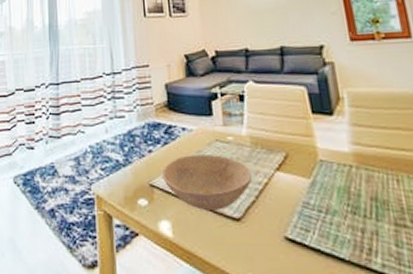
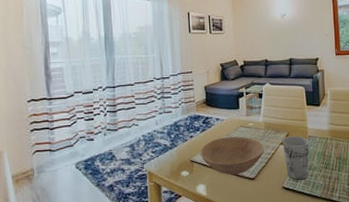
cup: none [279,159,324,229] -> present [282,136,310,180]

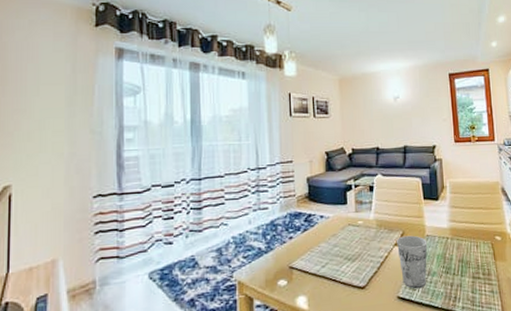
bowl: present [199,136,265,175] -> none [300,236,376,284]

